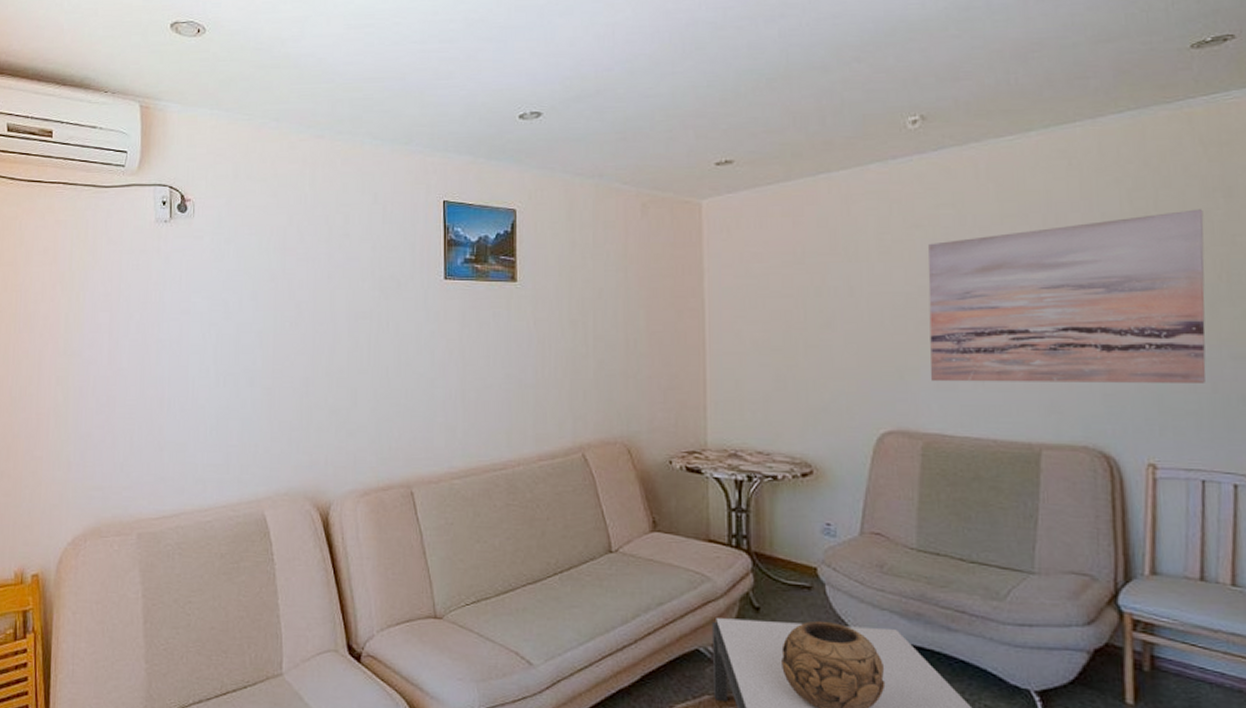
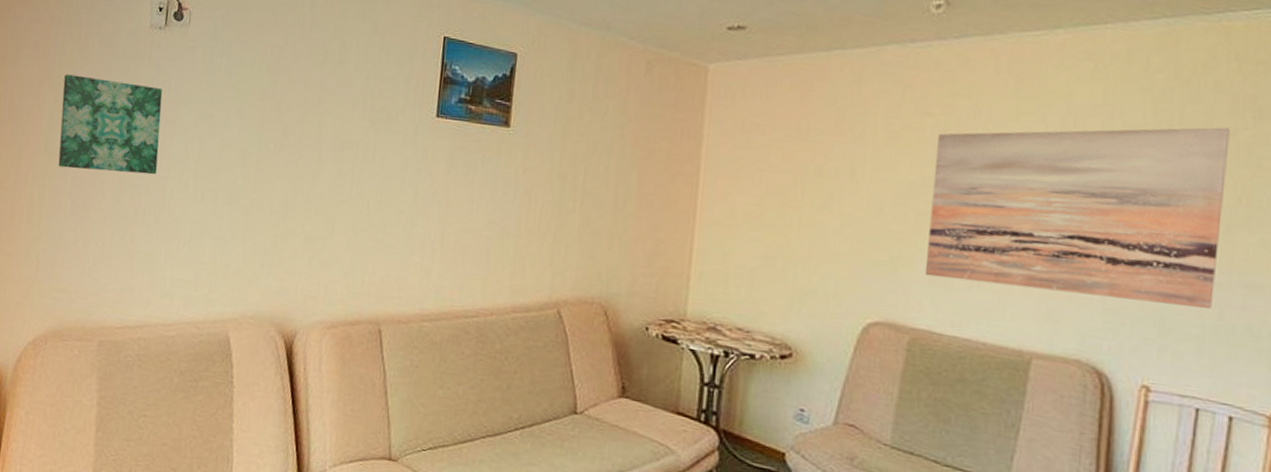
wall art: none [76,276,178,368] -> present [58,74,163,175]

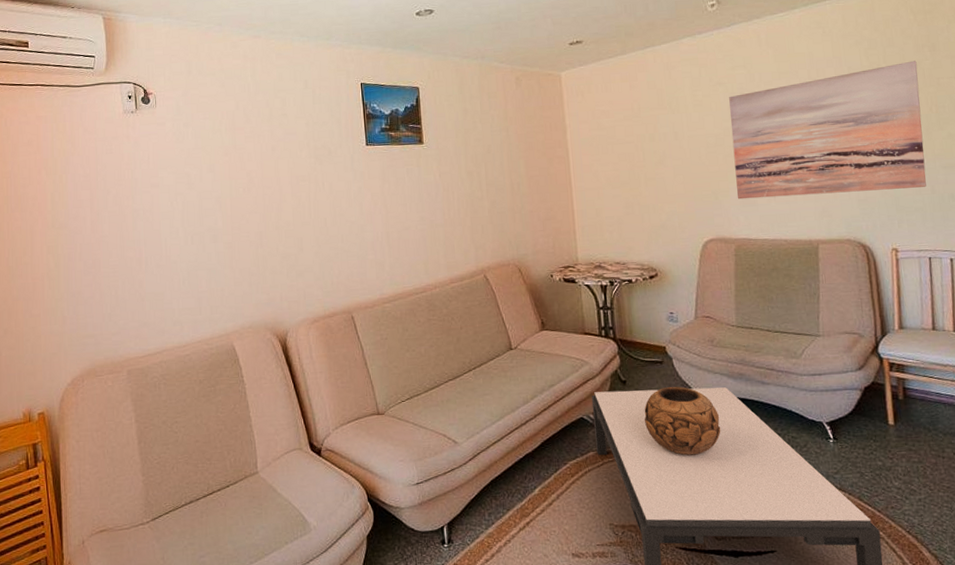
wall art: present [58,74,163,175] -> none [58,159,151,238]

